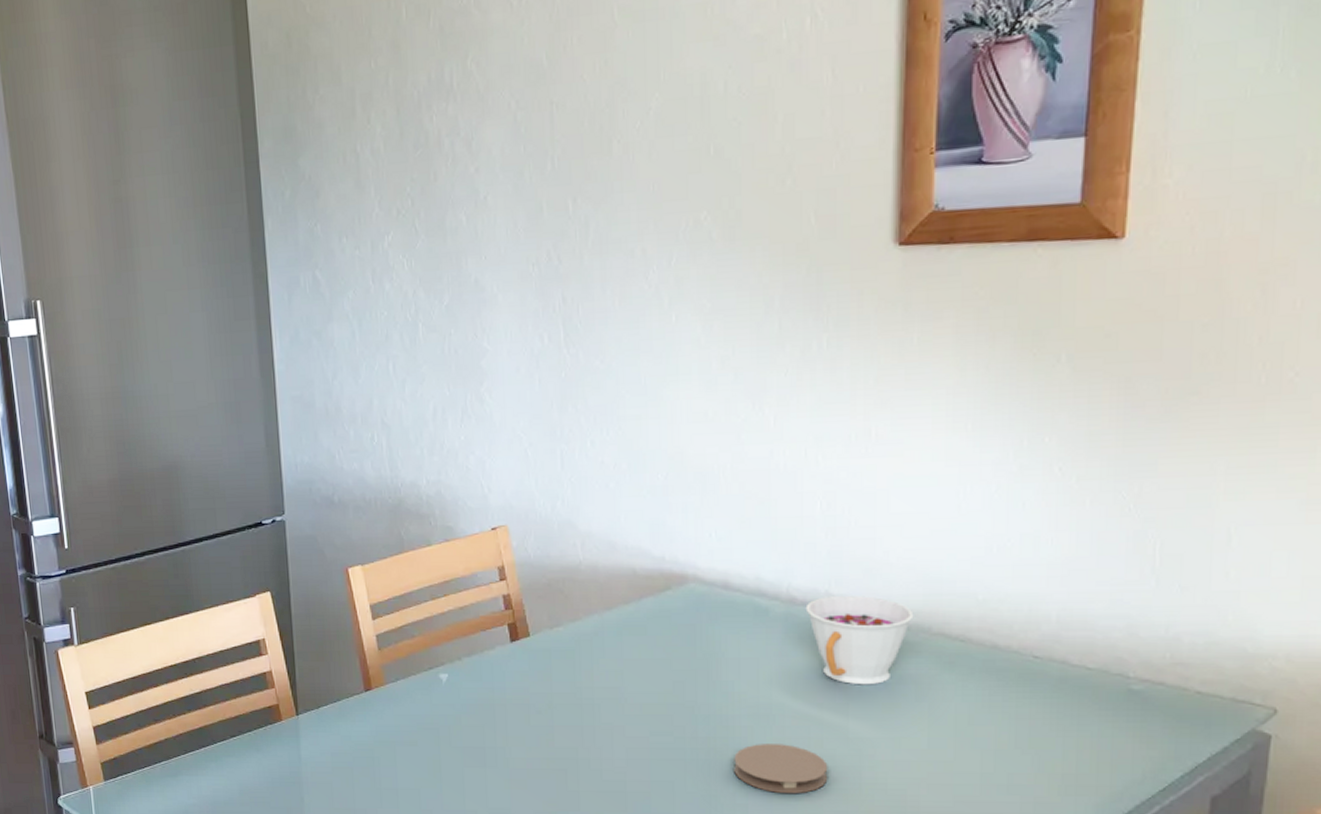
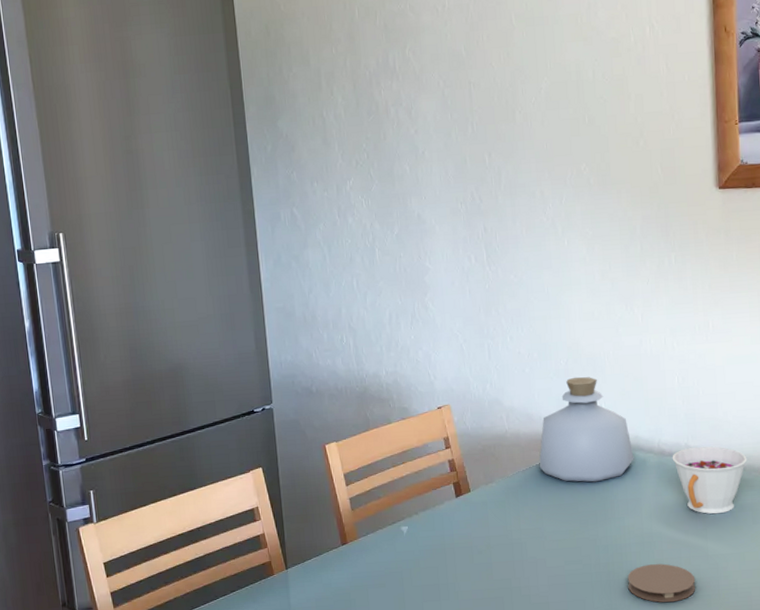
bottle: none [622,496,753,634] -> present [539,376,634,482]

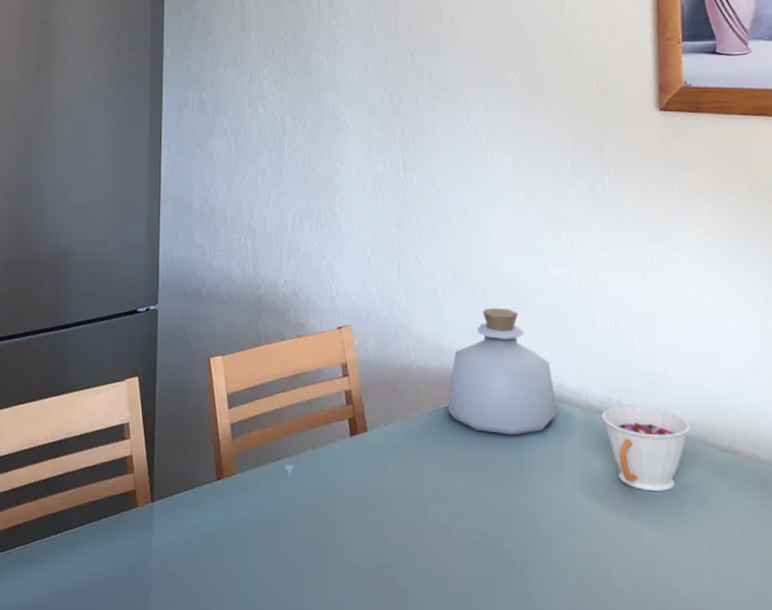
coaster: present [627,563,696,603] -> none [545,546,628,599]

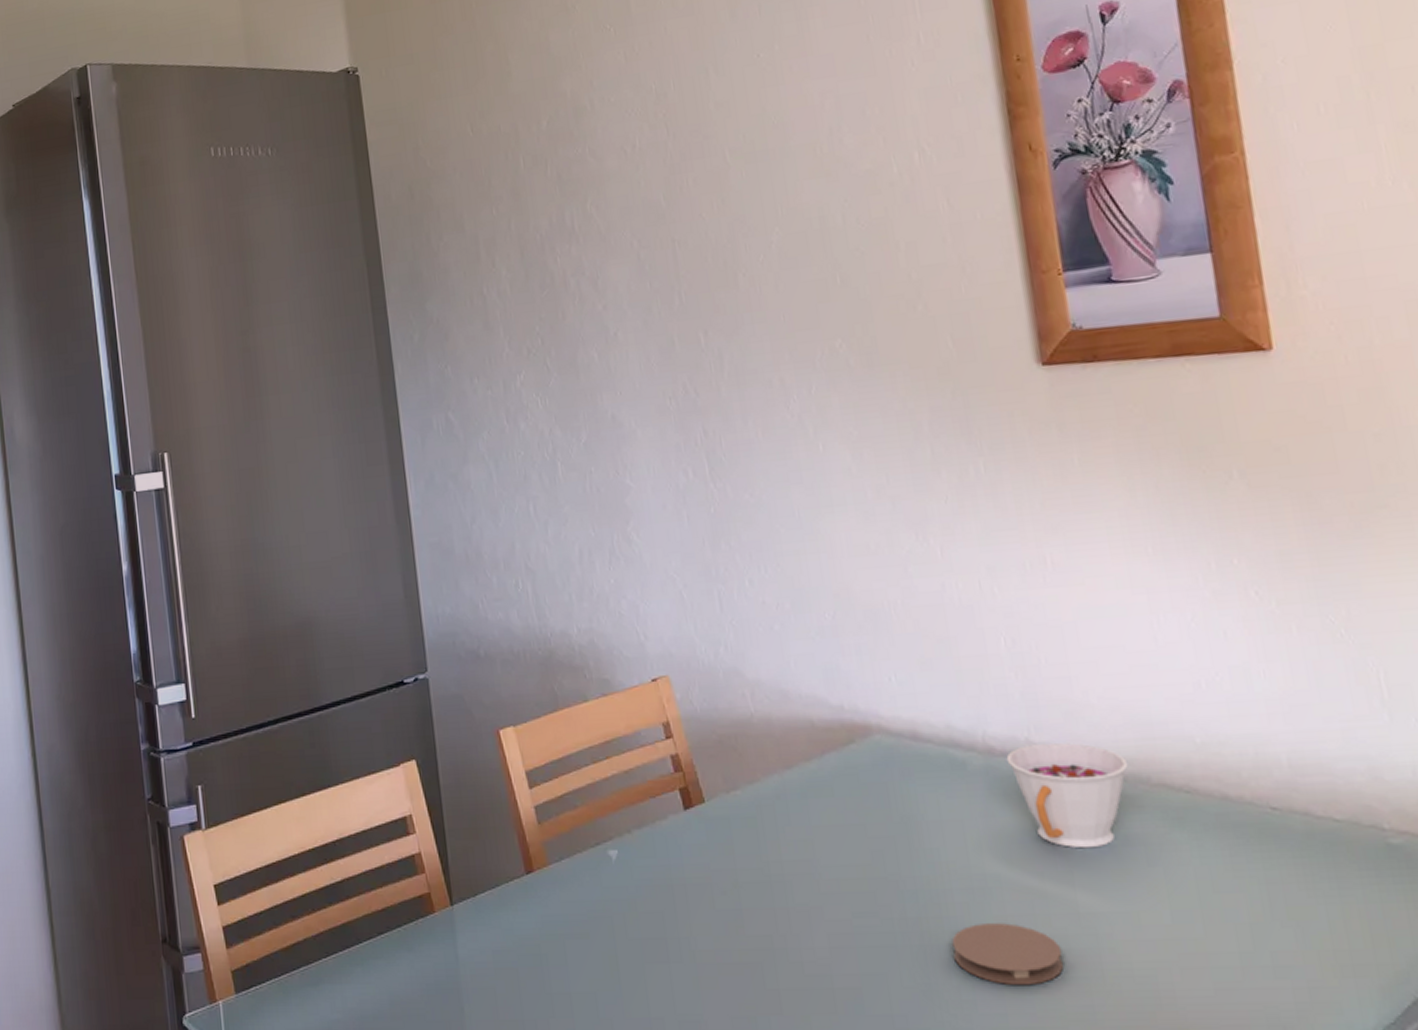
bottle: present [447,307,558,436] -> none [802,636,948,793]
coaster: none [545,546,628,599] -> present [951,923,1065,986]

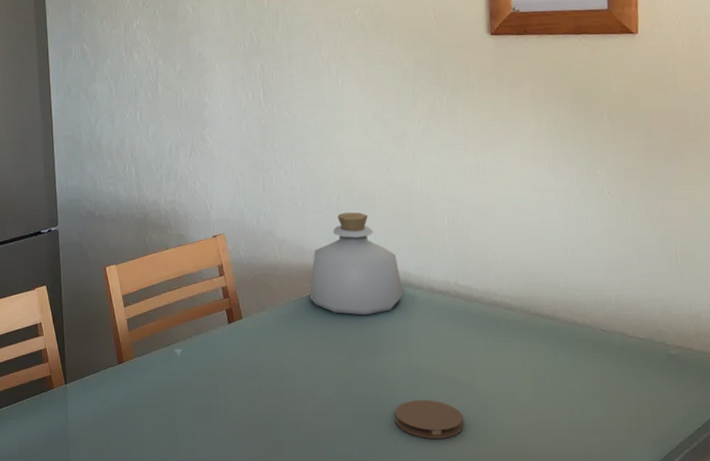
bottle: none [802,636,948,793] -> present [309,212,404,316]
teacup: present [1006,742,1128,849] -> none [441,285,517,354]

